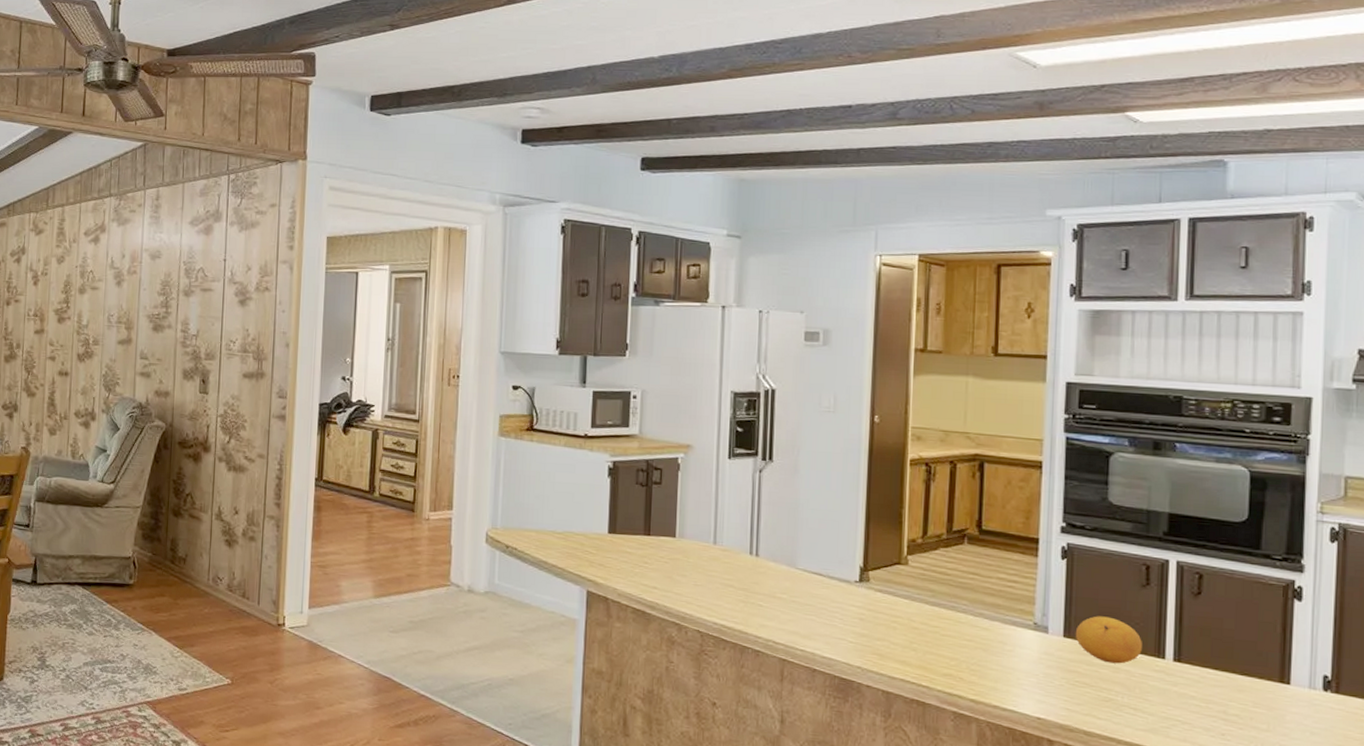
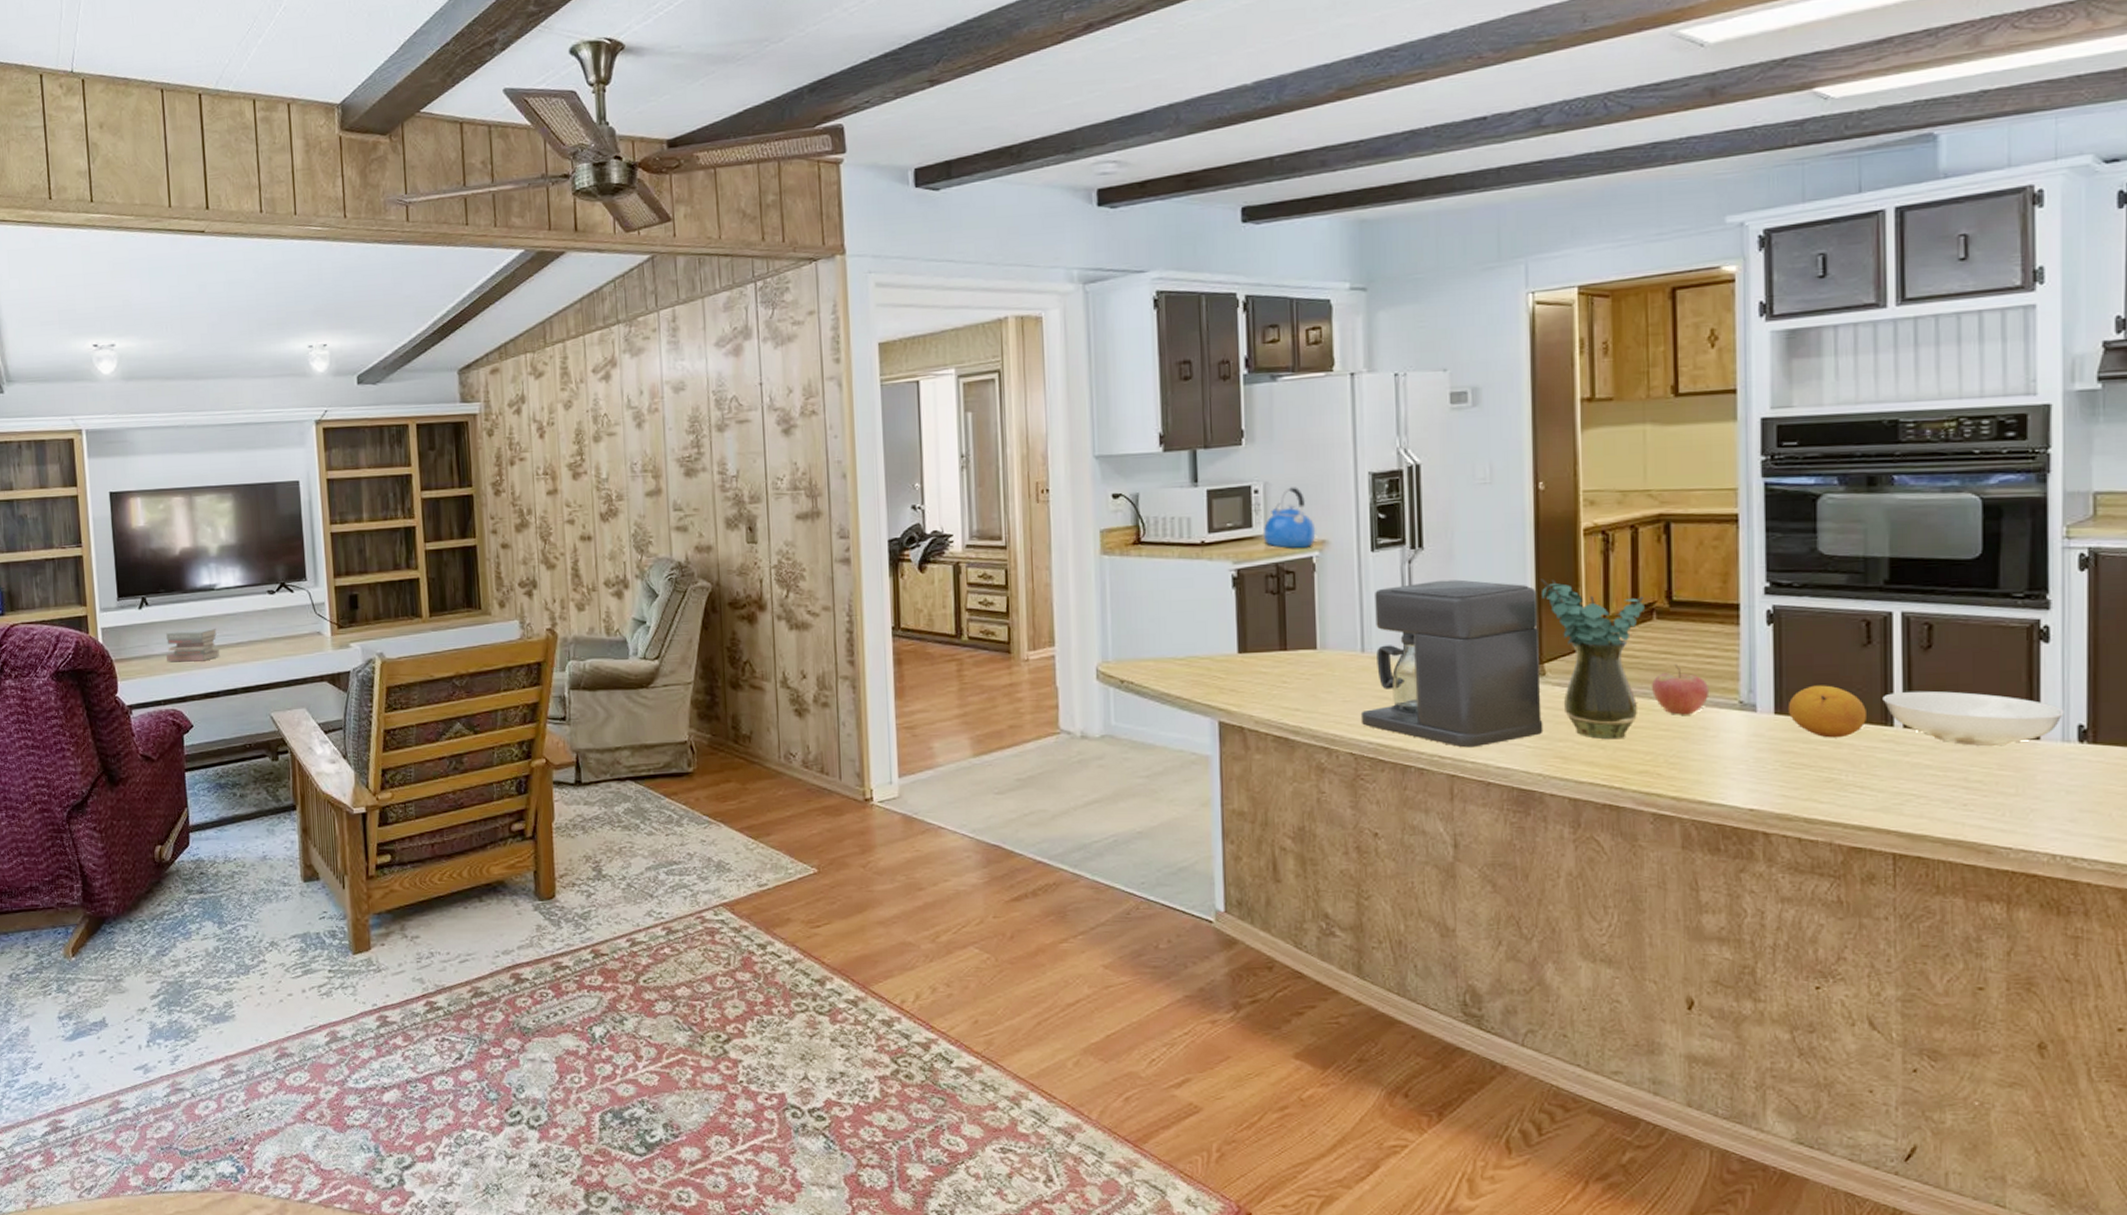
kettle: none [637,396,683,450] -> present [1263,487,1316,549]
coffee maker: none [708,490,867,638] -> present [1360,579,1543,748]
vase: none [870,498,958,644] -> present [1540,579,1644,740]
fruit: none [959,584,1009,630] -> present [1651,664,1710,715]
bowl: none [1157,629,1312,687] -> present [1882,690,2064,747]

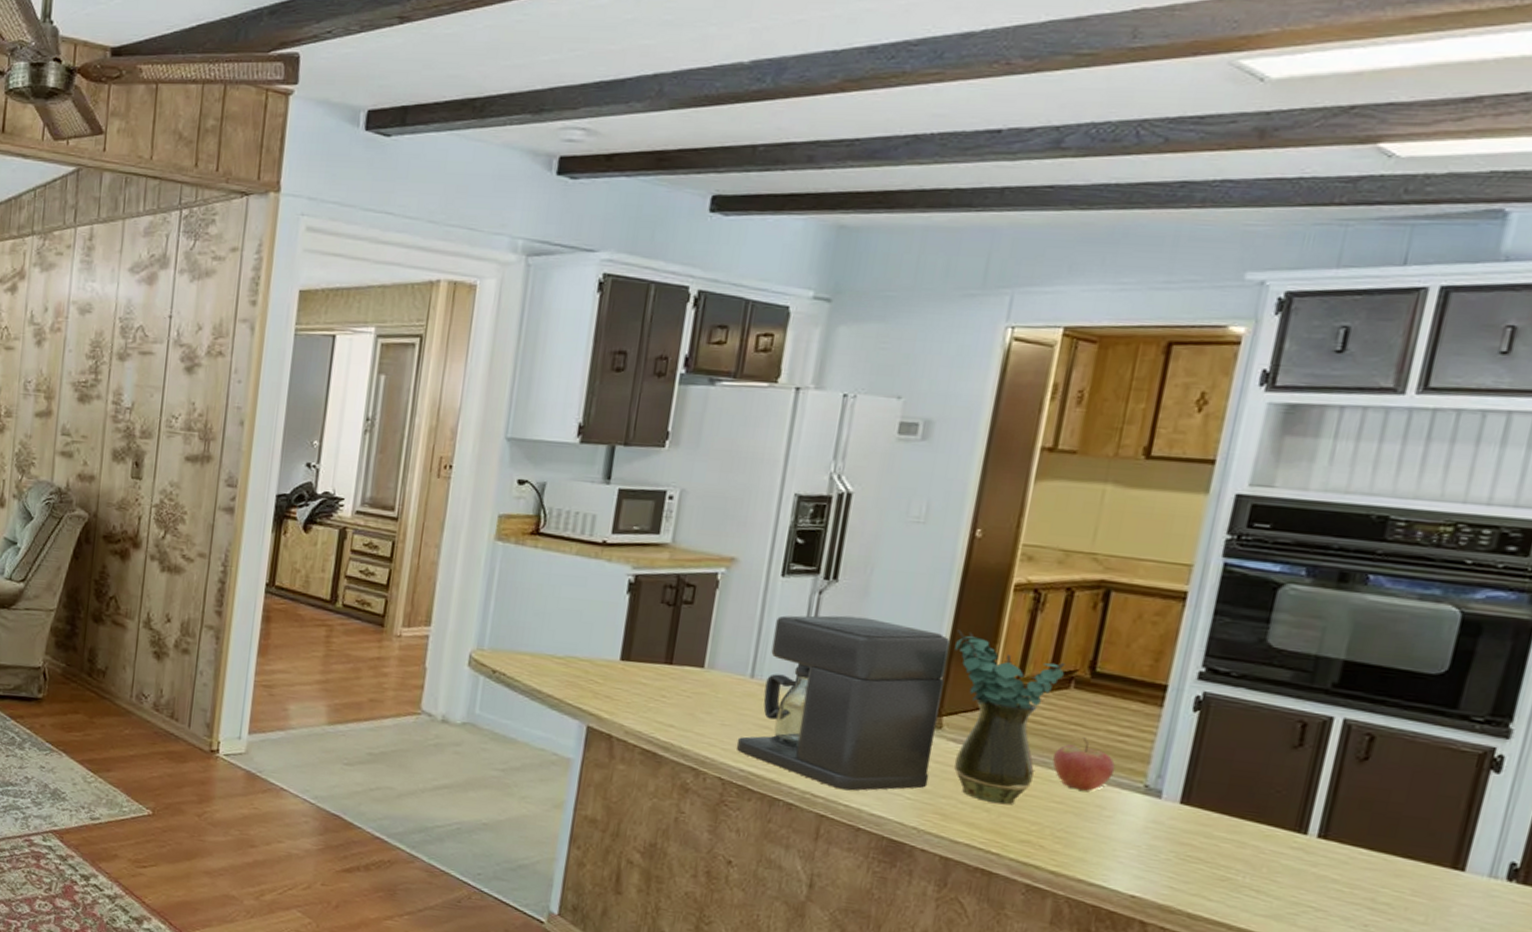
kettle: present [1263,487,1316,549] -> none [669,498,727,564]
fruit: present [1787,685,1866,738] -> none [1195,780,1281,838]
bowl: present [1882,690,2064,747] -> none [1301,800,1500,872]

